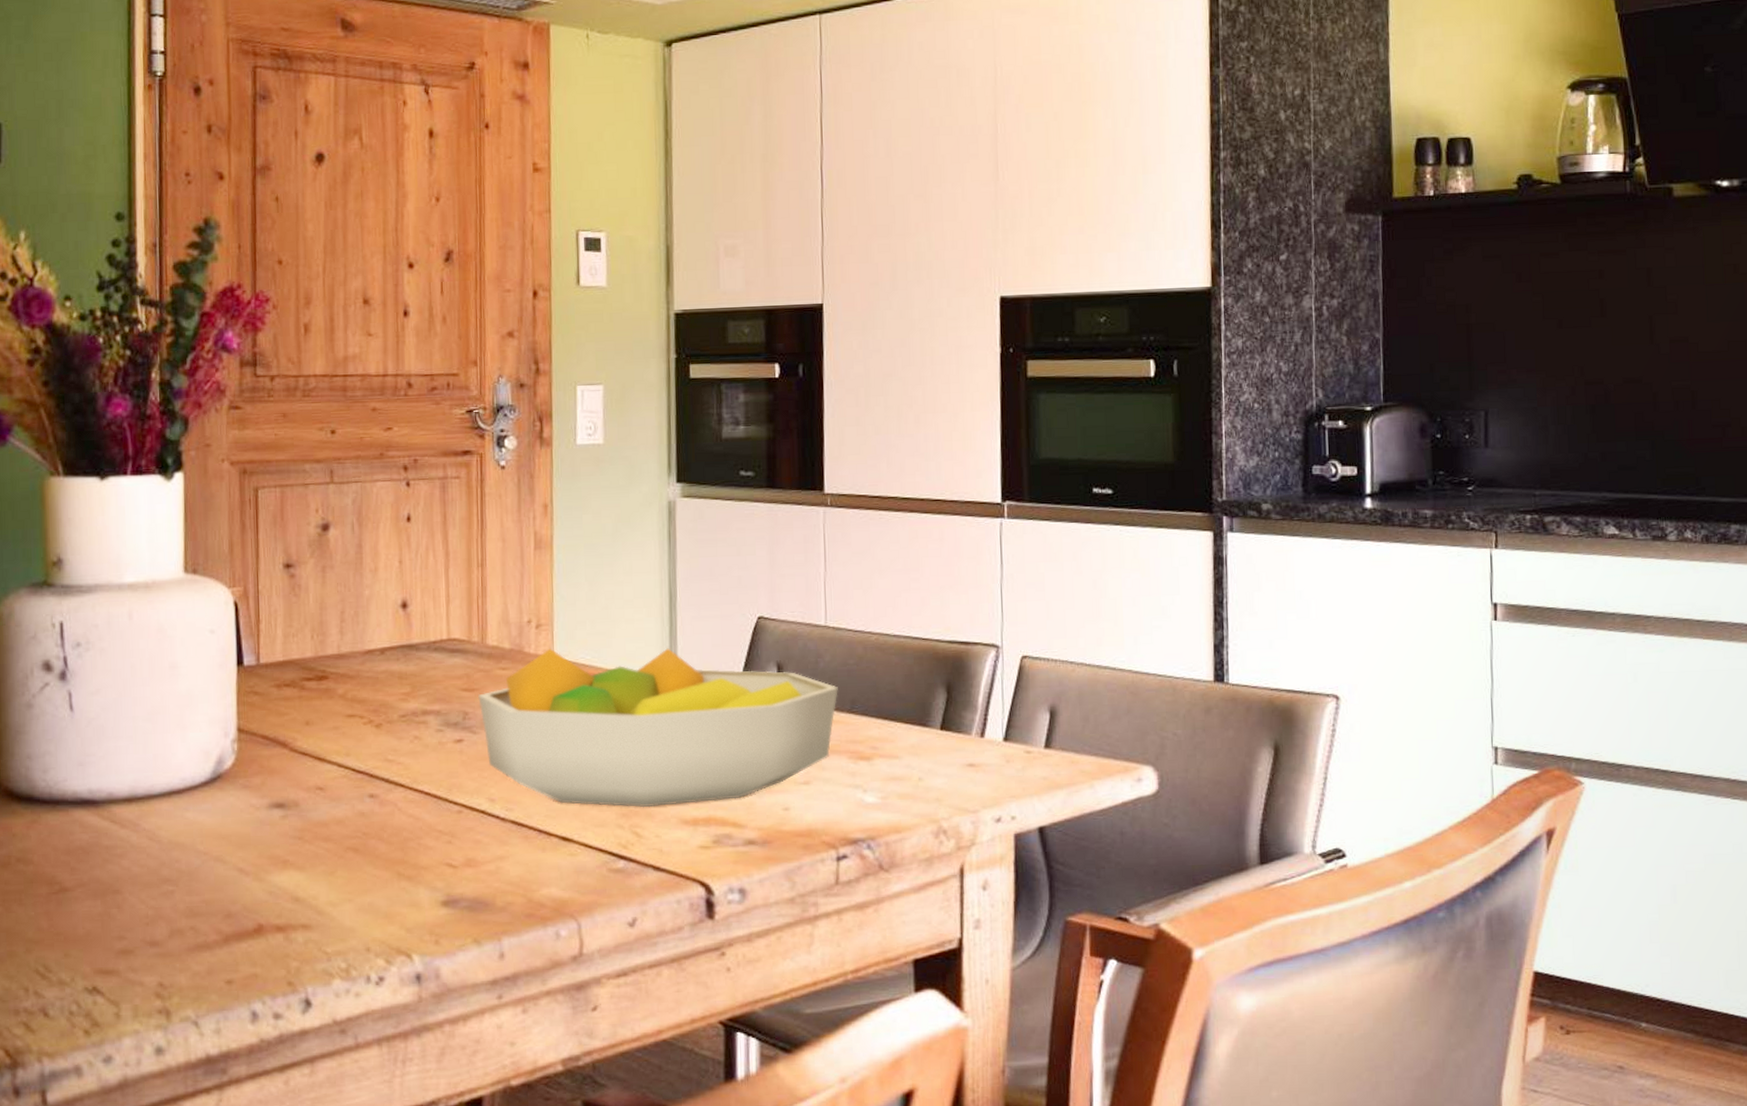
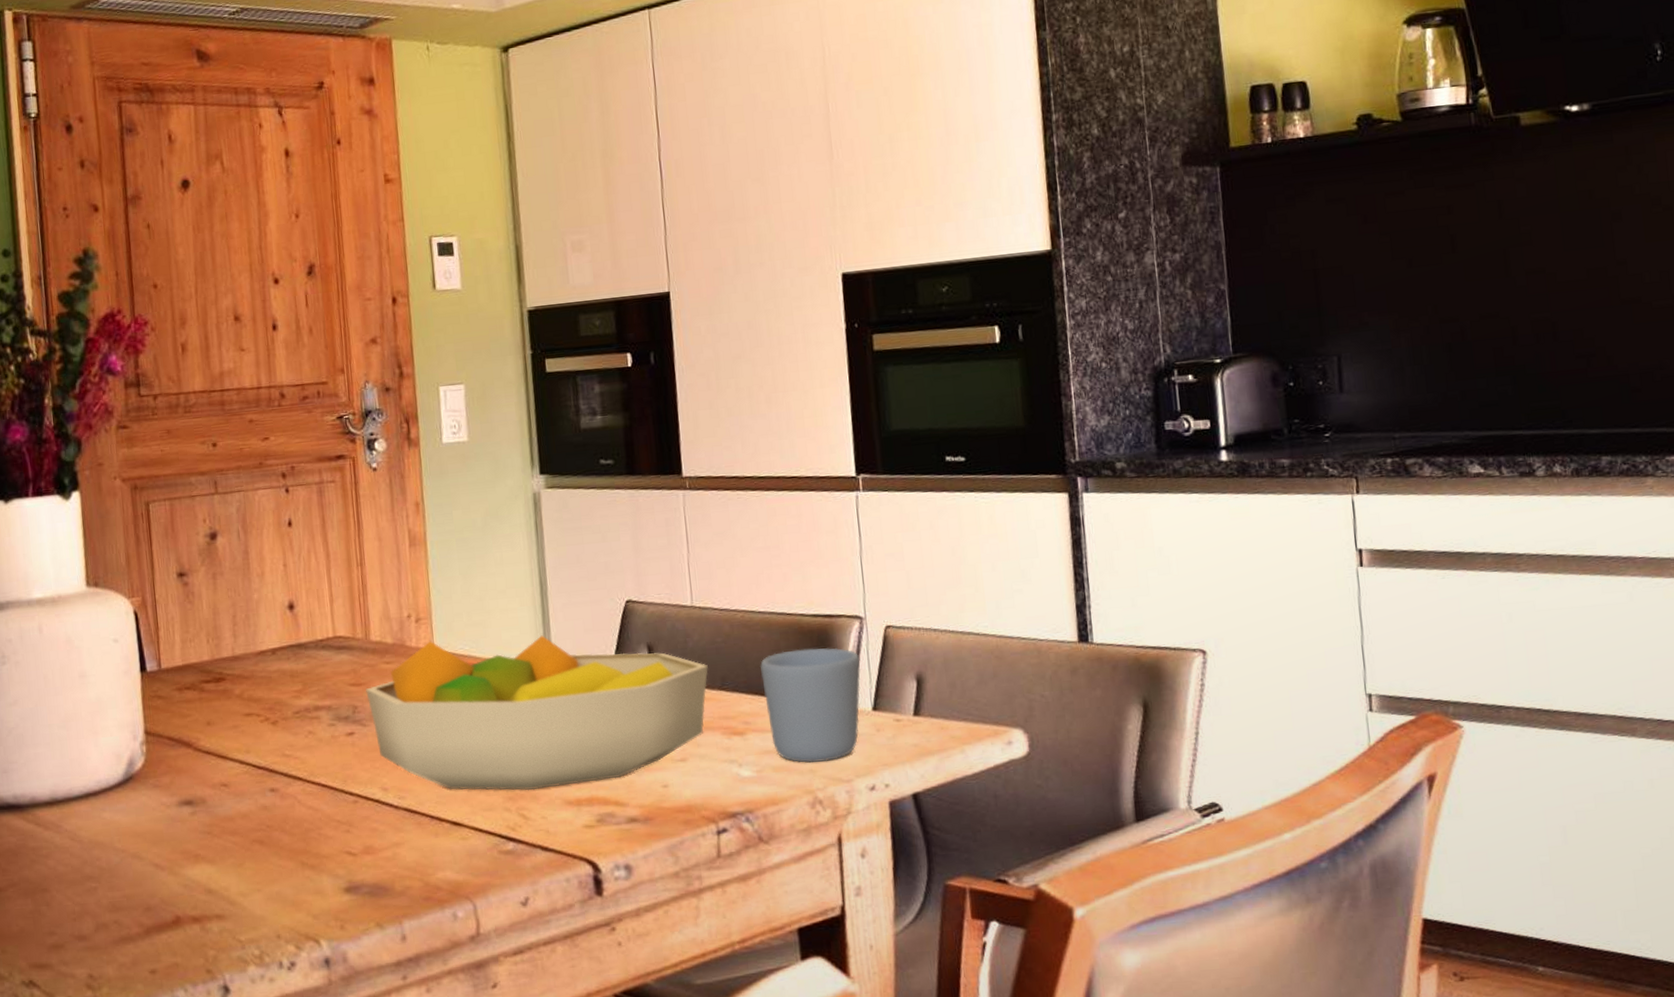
mug: none [891,675,994,792] -> present [759,648,861,763]

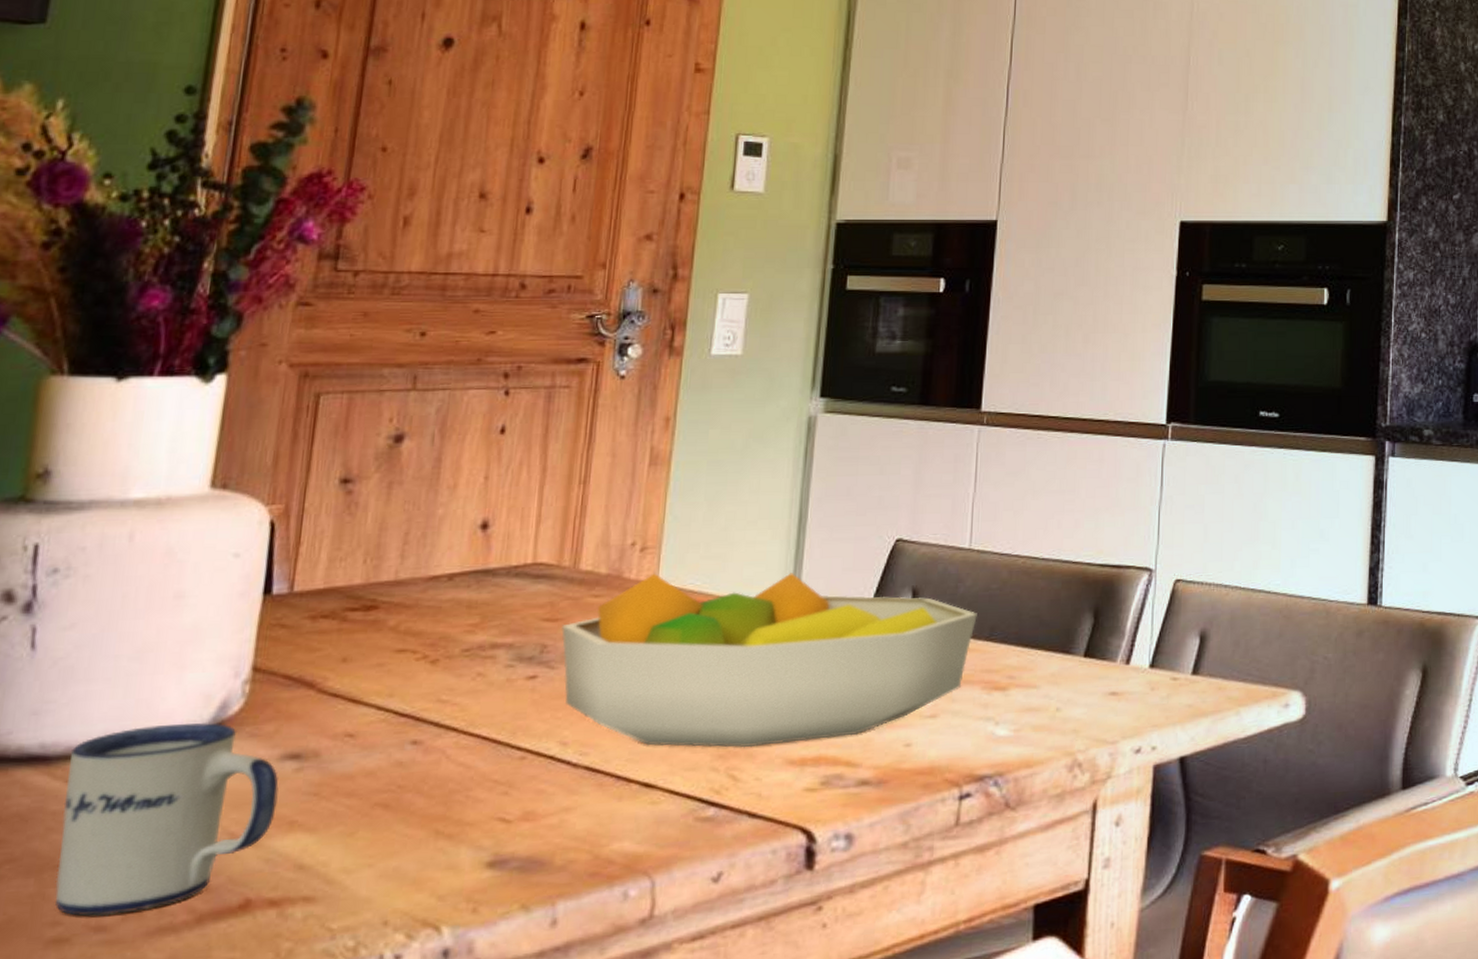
mug: none [35,776,184,929] -> present [55,722,279,917]
mug: present [759,648,861,763] -> none [1034,599,1144,722]

